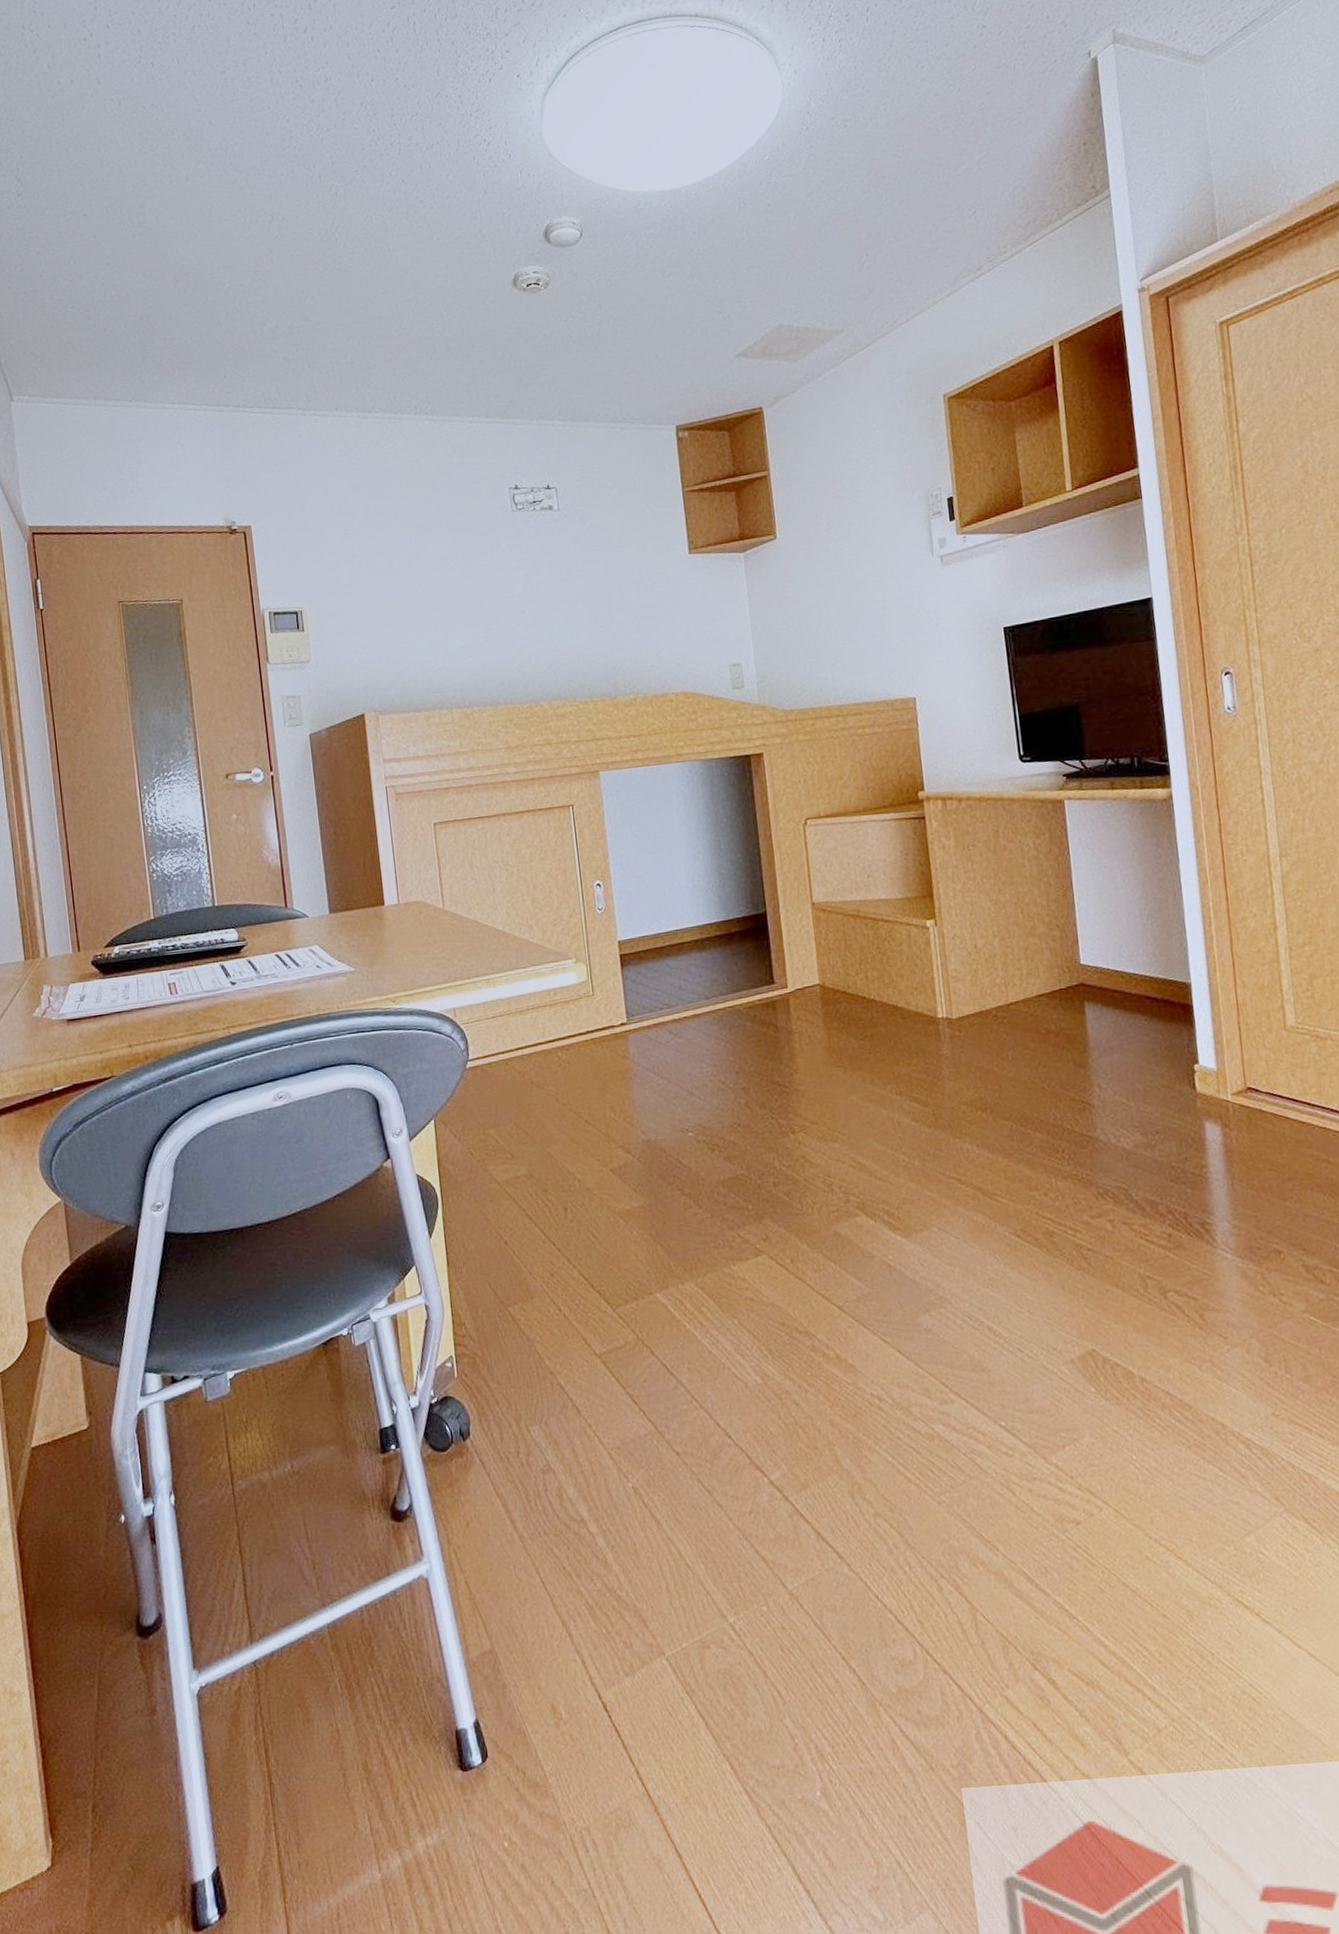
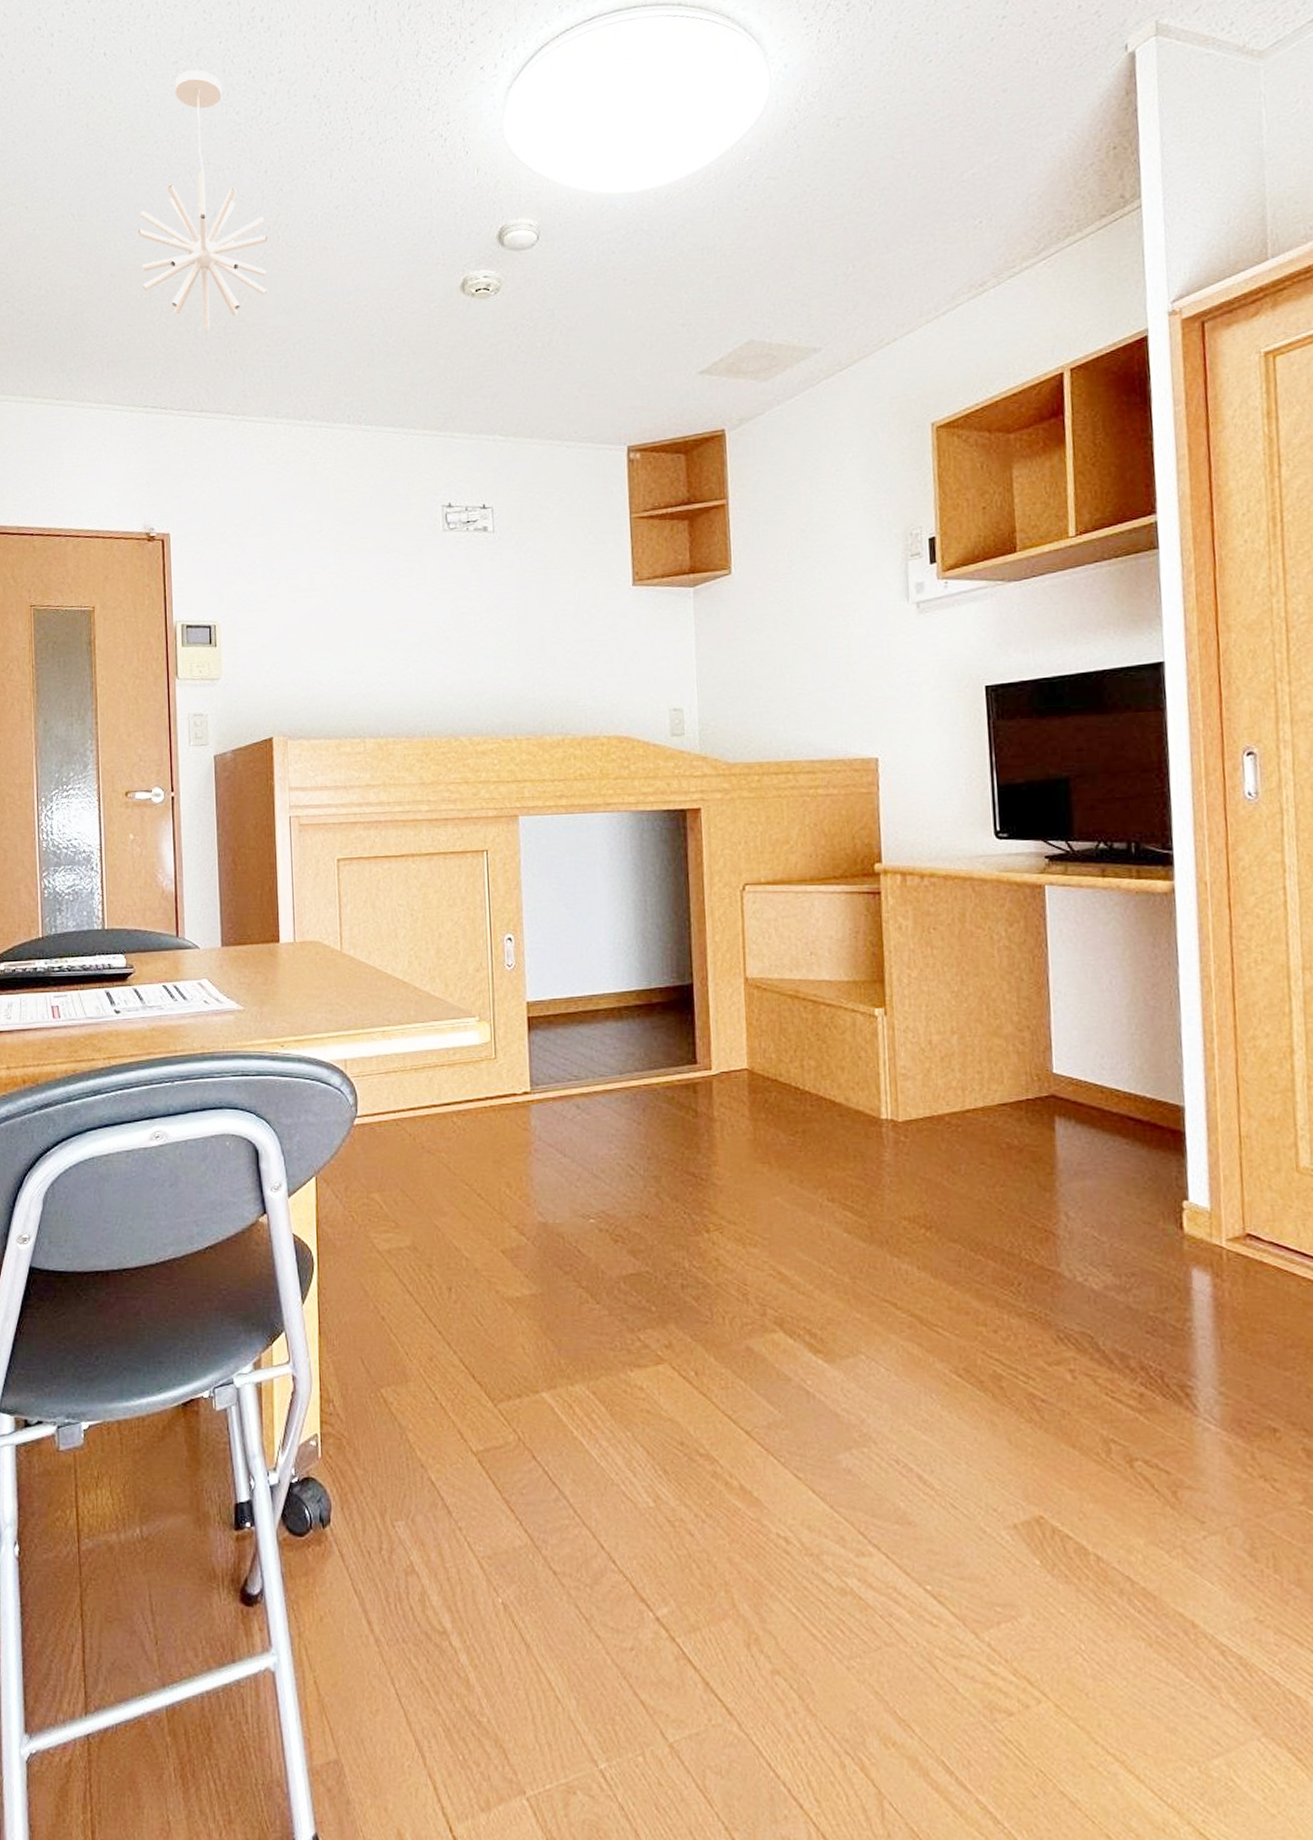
pendant light: none [198,79,329,330] -> present [137,69,268,330]

